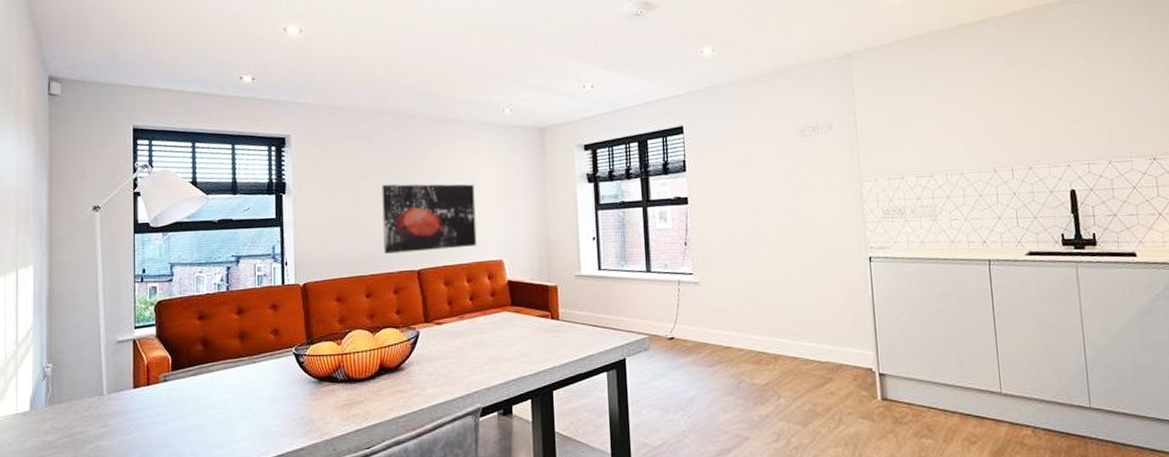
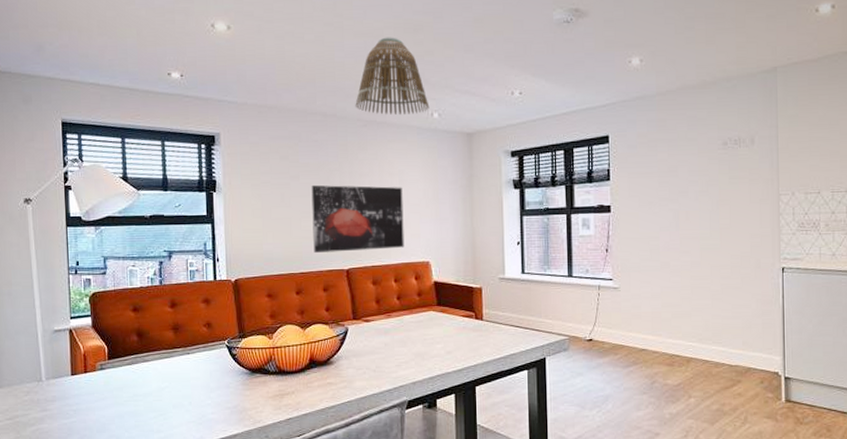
lamp shade: none [426,35,501,112] -> present [355,37,430,115]

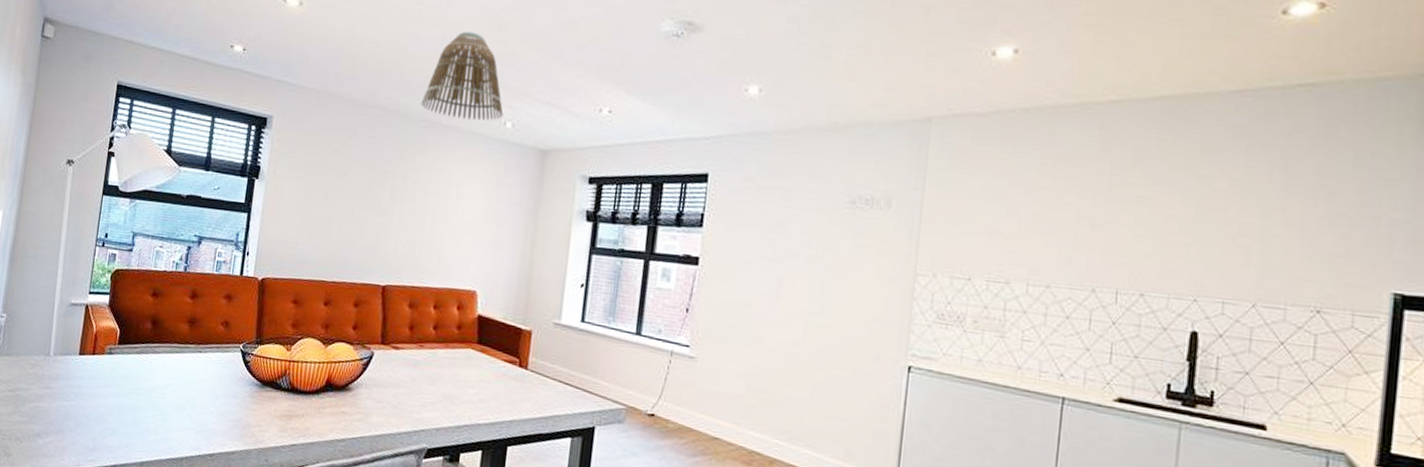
wall art: present [311,184,405,253] -> none [350,185,459,271]

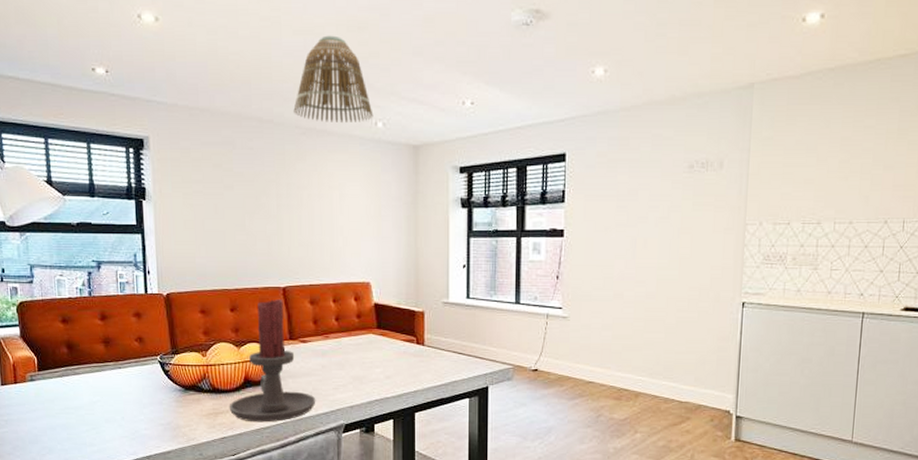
candle holder: none [305,297,400,435] -> present [229,298,316,423]

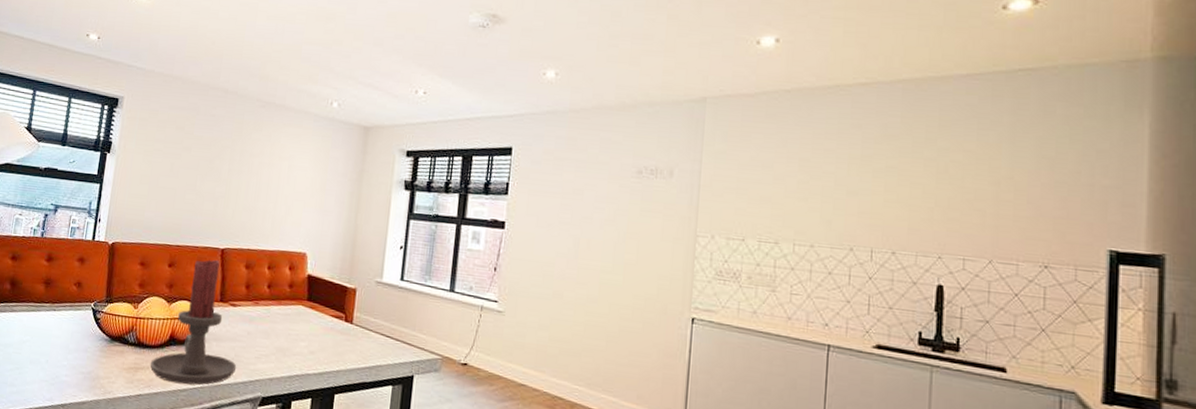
lamp shade: present [293,35,374,122] -> none [257,22,331,101]

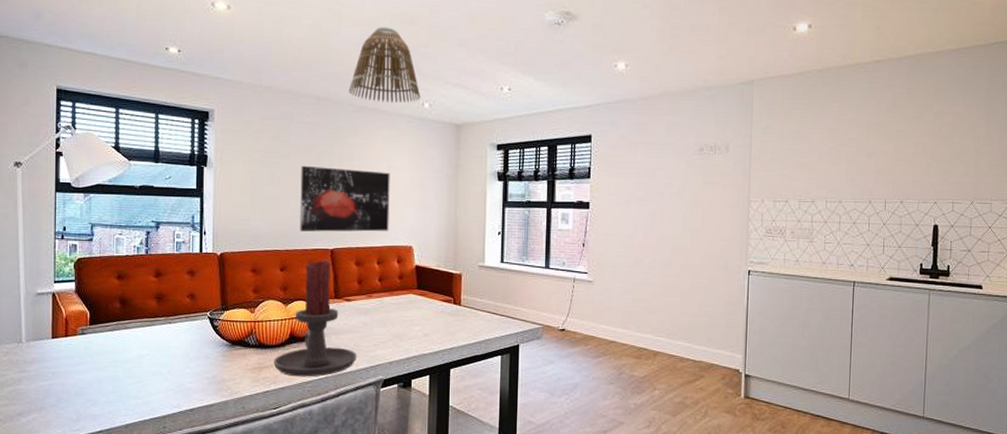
wall art: none [192,158,291,235] -> present [300,165,390,232]
lamp shade: none [257,22,331,101] -> present [348,27,421,103]

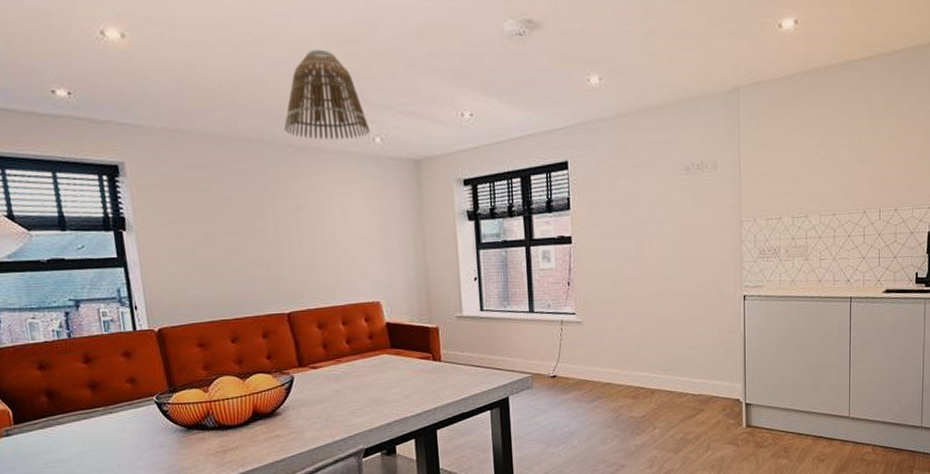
candle holder: present [273,259,357,377] -> none [238,325,333,457]
wall art: present [300,165,390,232] -> none [239,220,351,296]

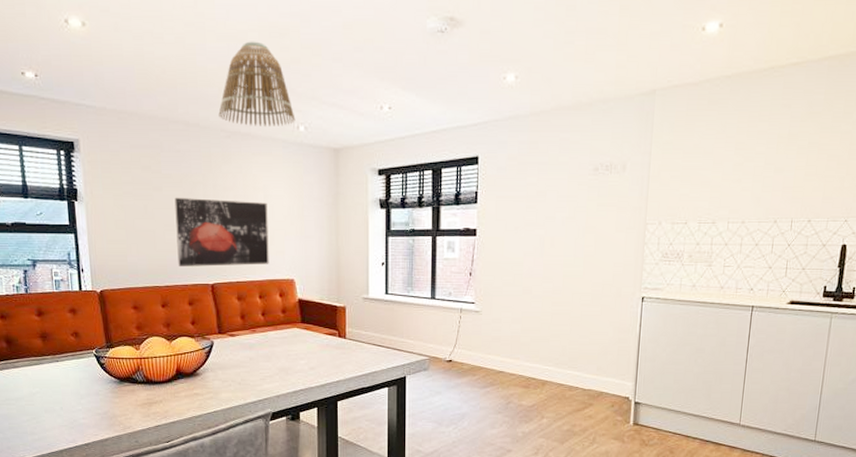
wall art: none [239,220,351,296] -> present [174,197,269,267]

